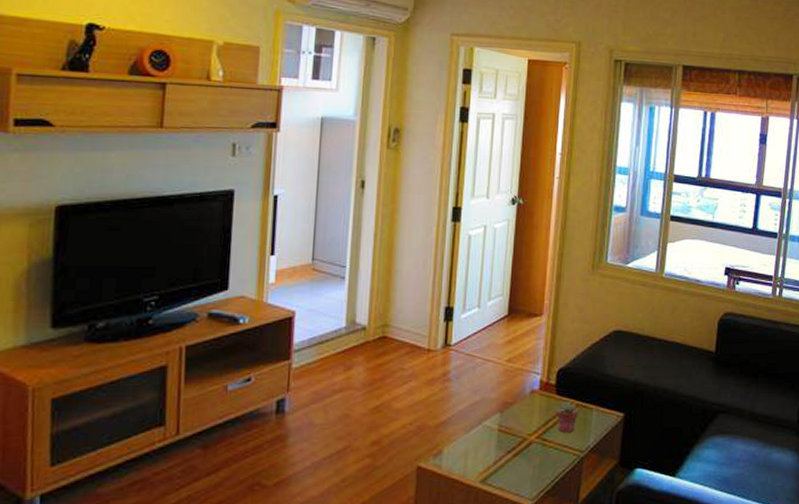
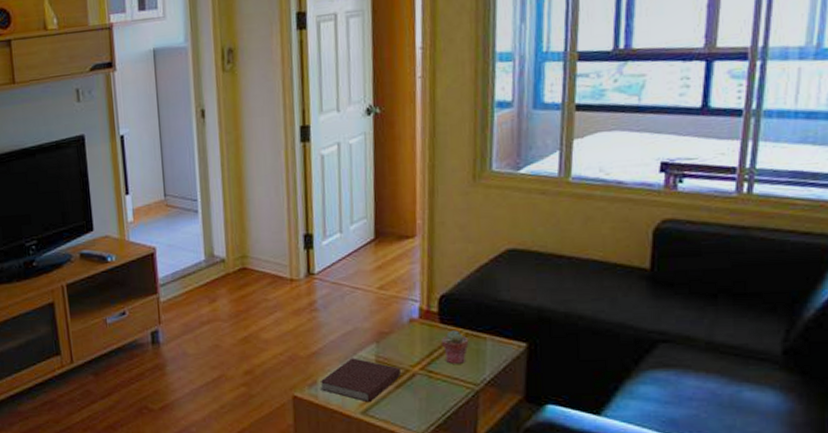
notebook: none [444,427,520,471] -> present [320,358,402,403]

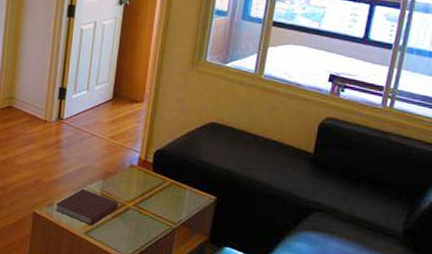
potted succulent: present [442,330,469,364] -> none [152,178,173,206]

